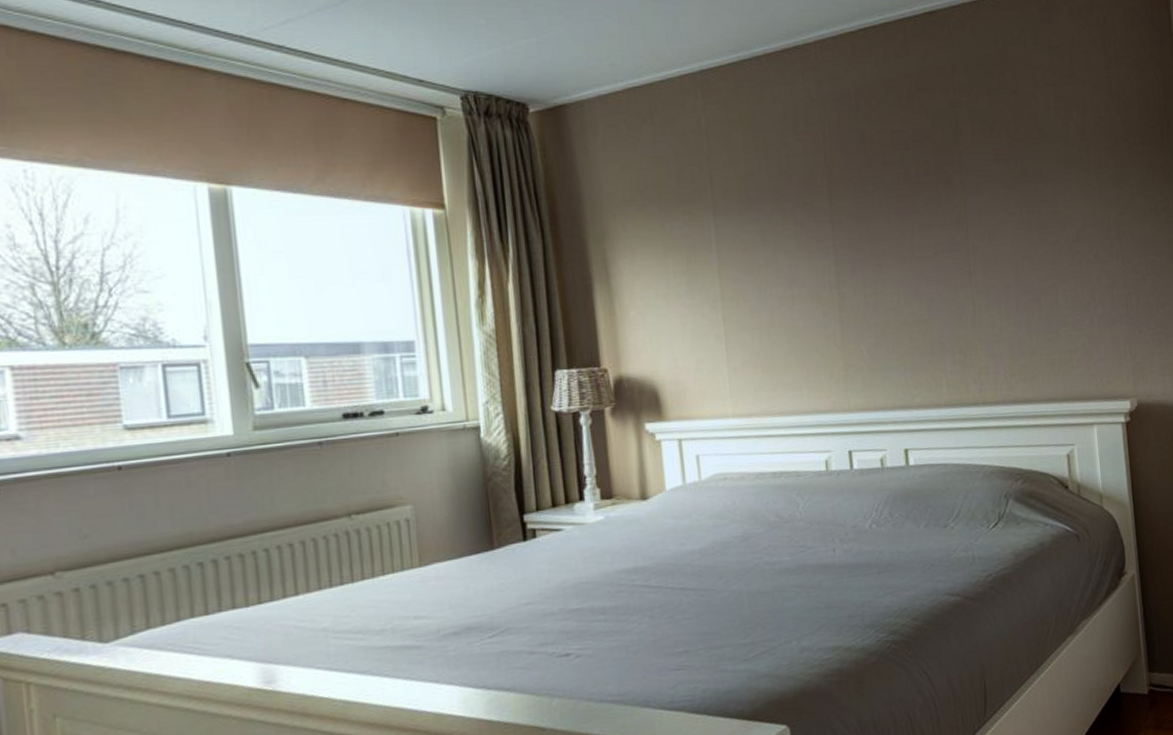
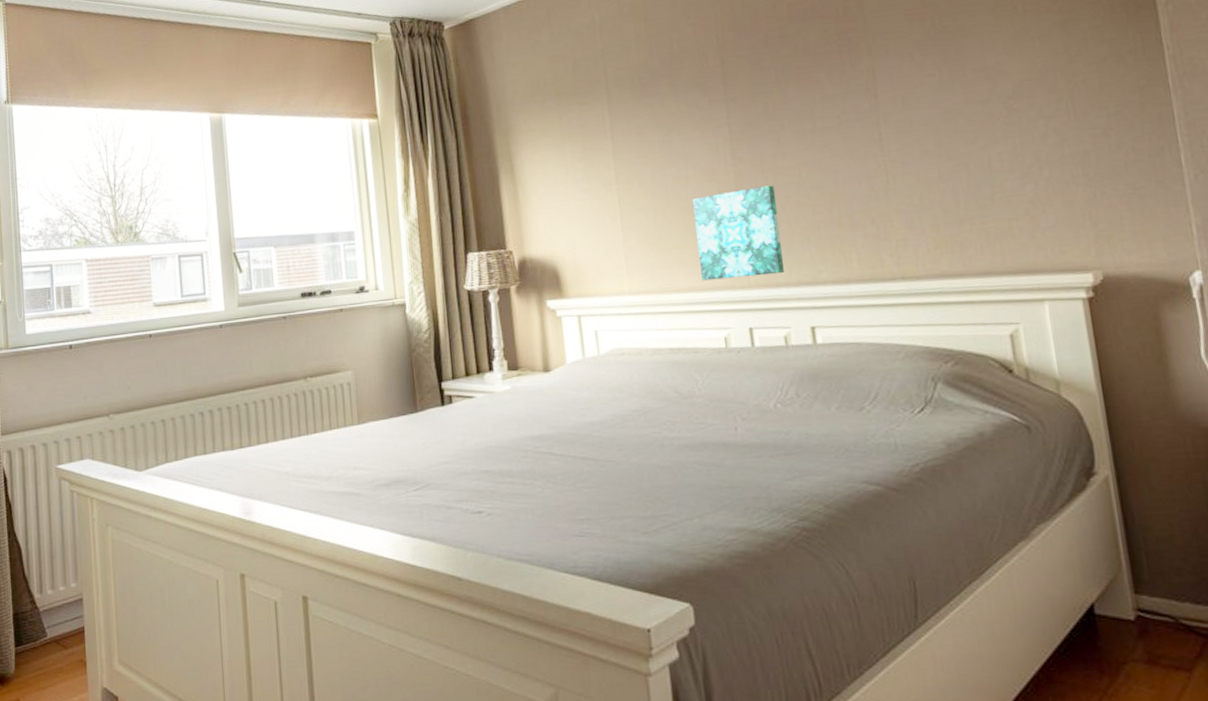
wall art: none [798,310,883,404] -> present [693,185,785,281]

